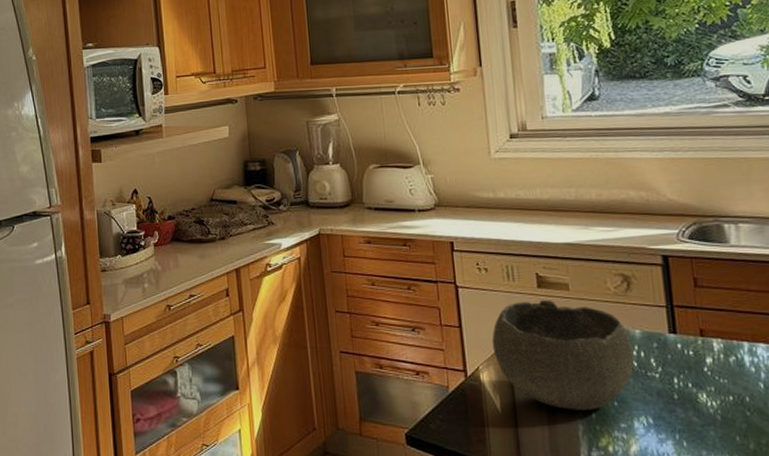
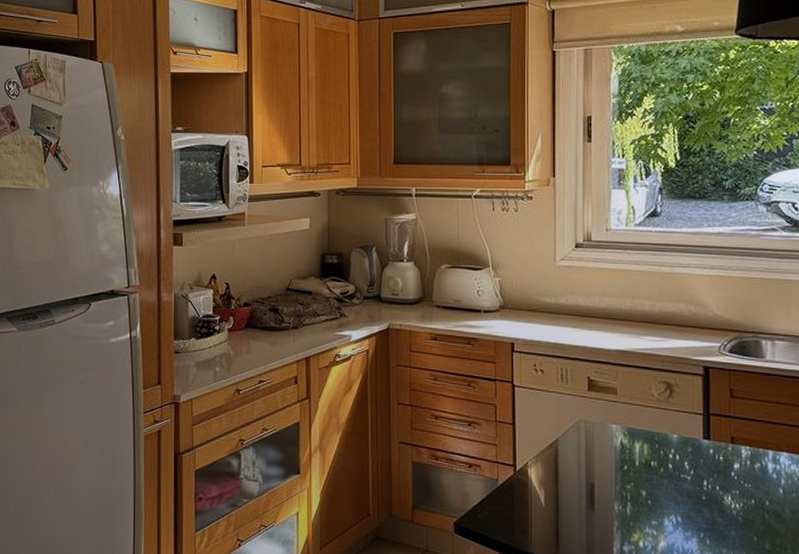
bowl: present [492,300,635,410] -> none [542,402,670,508]

